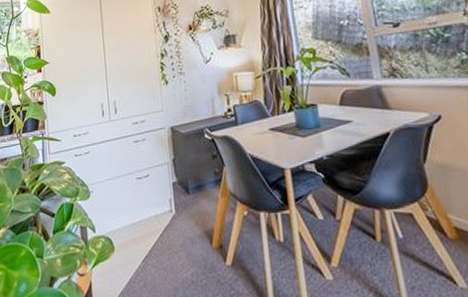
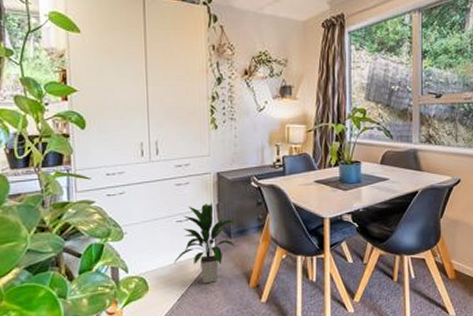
indoor plant: none [136,157,195,244] -> present [173,202,238,284]

